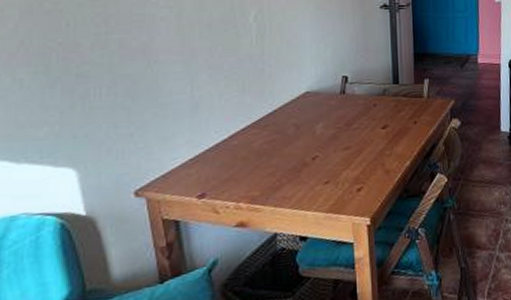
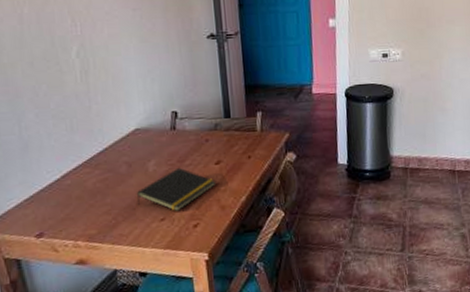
notepad: none [302,130,382,174] -> present [136,167,217,211]

